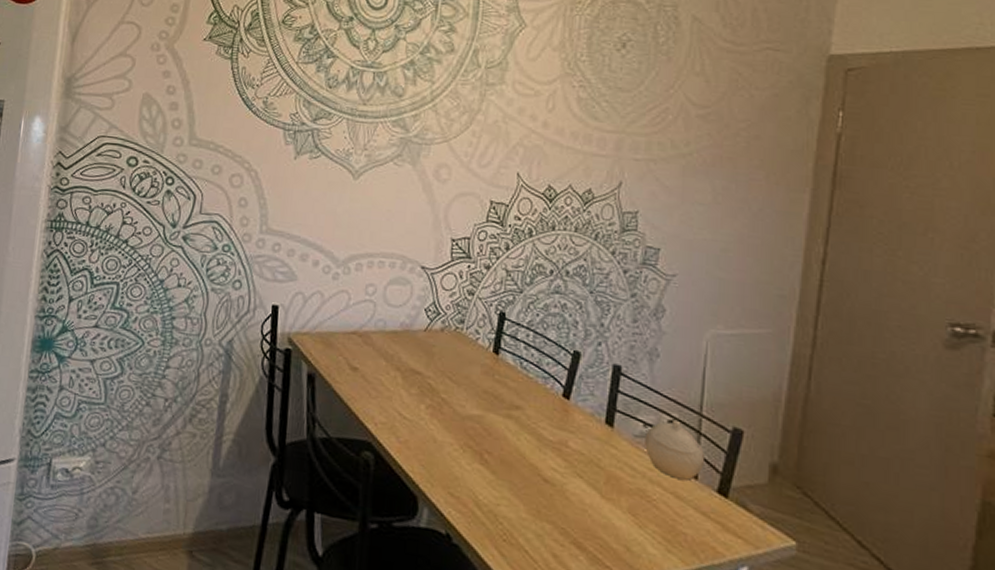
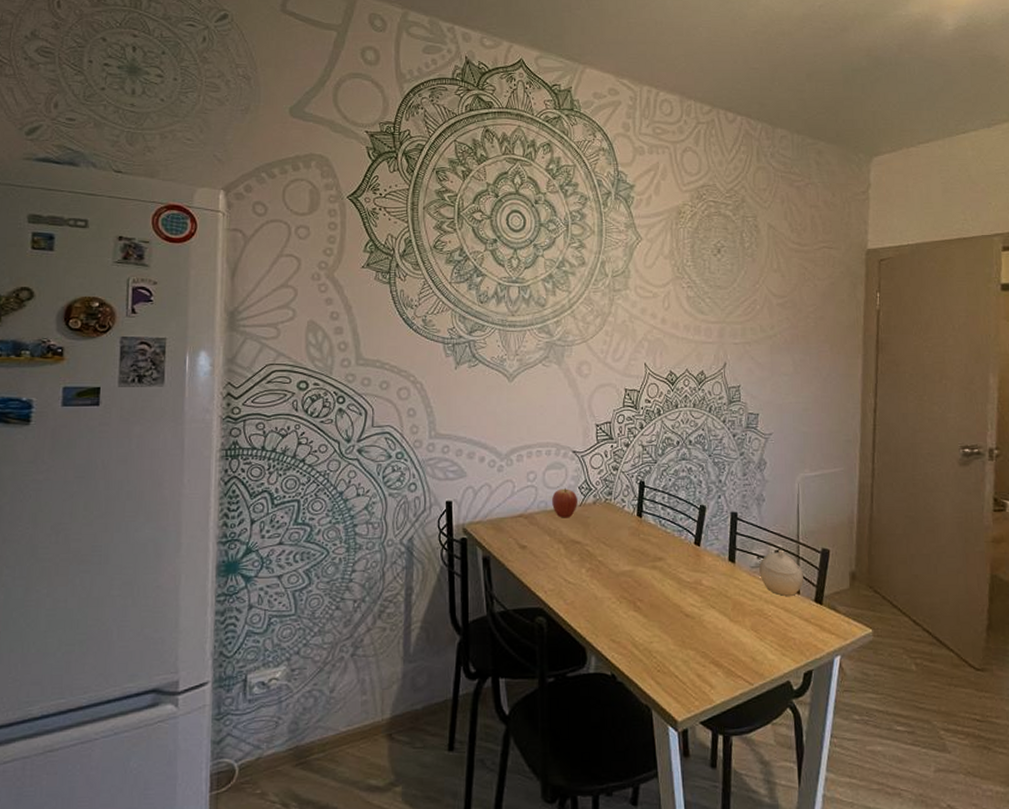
fruit: none [392,307,422,343] -> present [552,487,577,518]

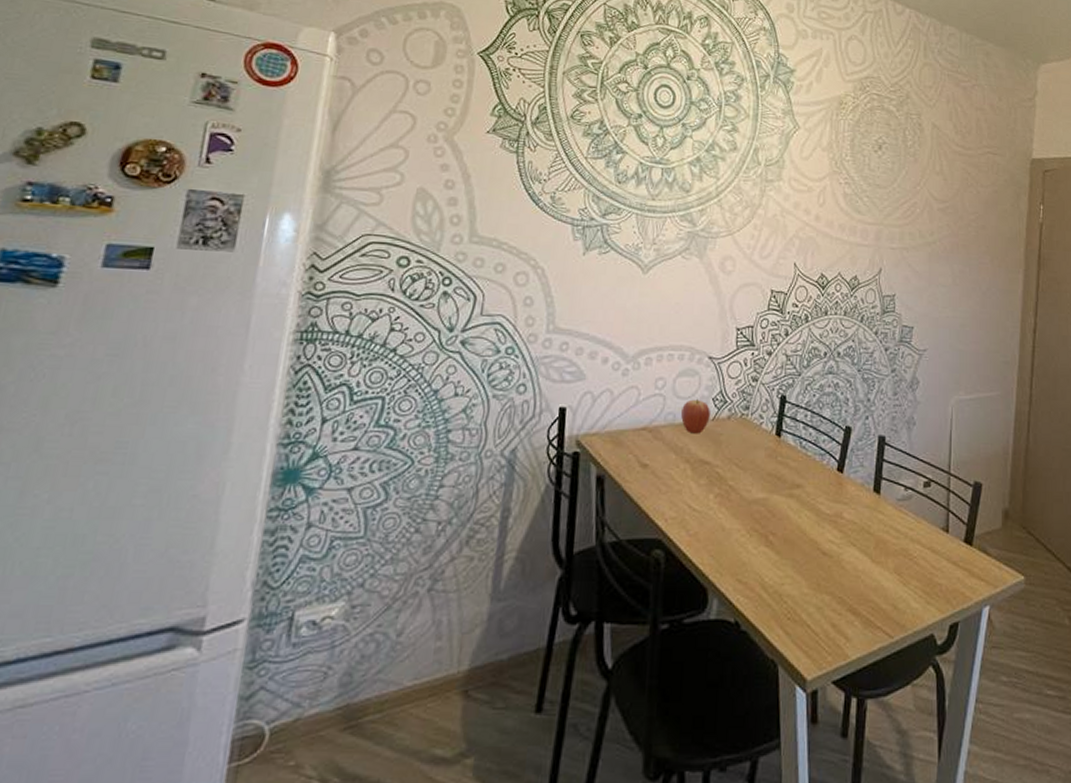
sugar bowl: present [759,549,803,596] -> none [906,480,953,535]

